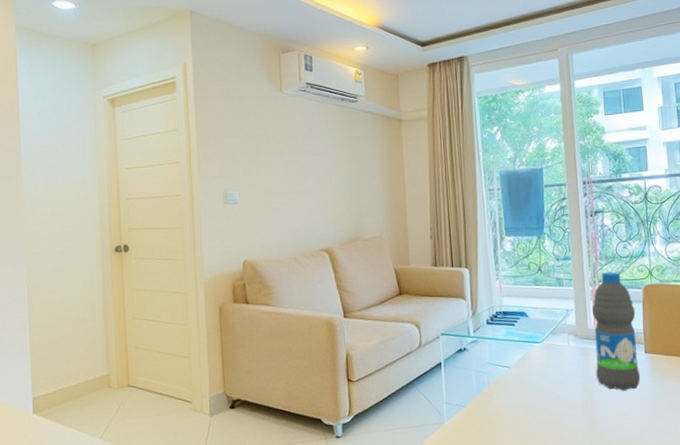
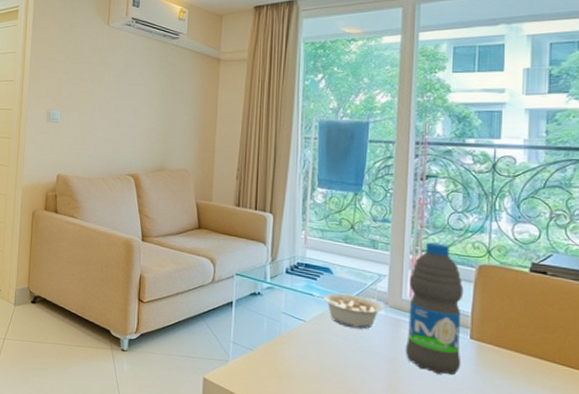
legume: none [513,332,574,365] -> present [313,292,383,329]

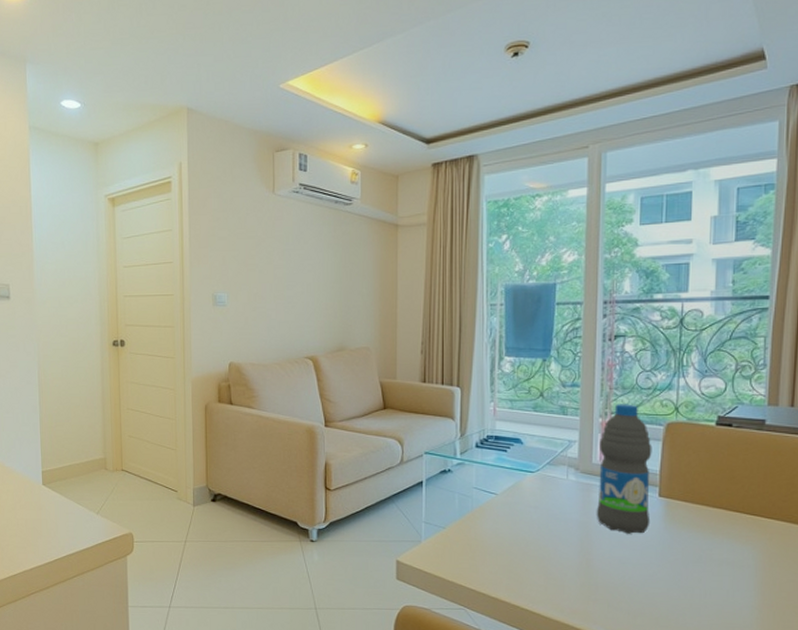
legume: present [313,292,383,329] -> none [504,463,573,497]

